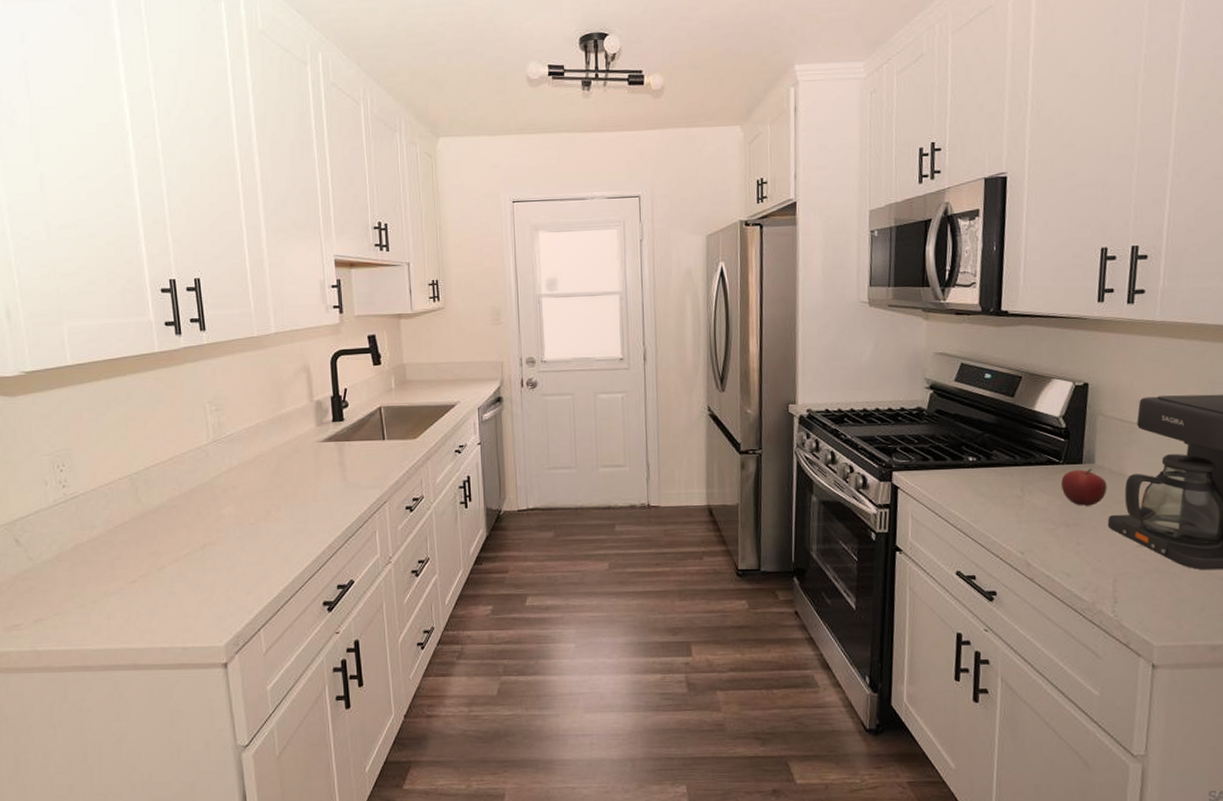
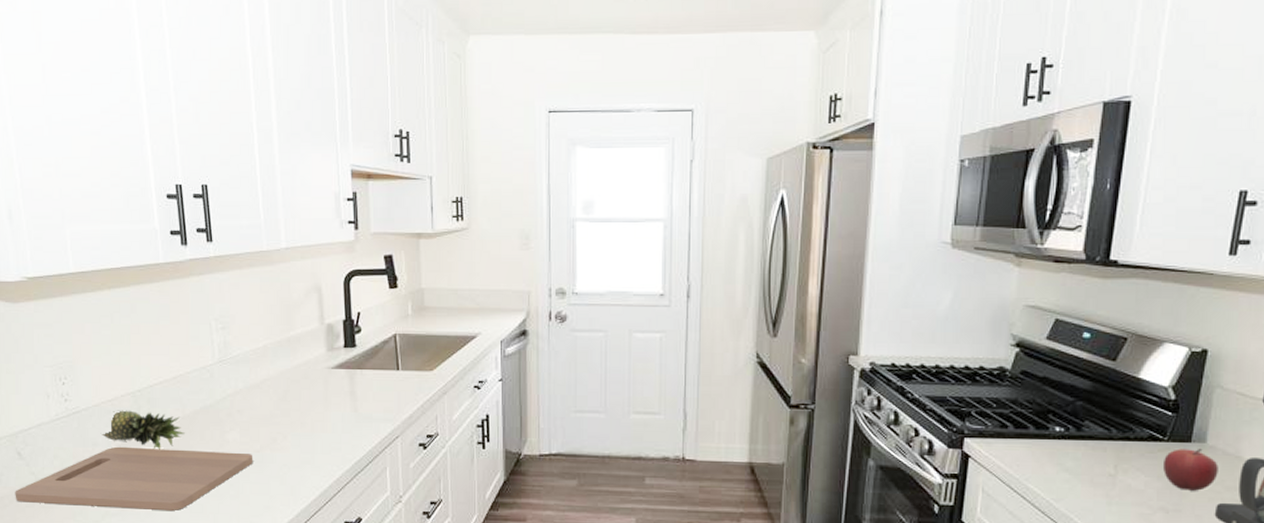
cutting board: none [12,526,249,588] -> present [15,446,253,511]
fruit: none [98,492,181,529] -> present [100,410,185,450]

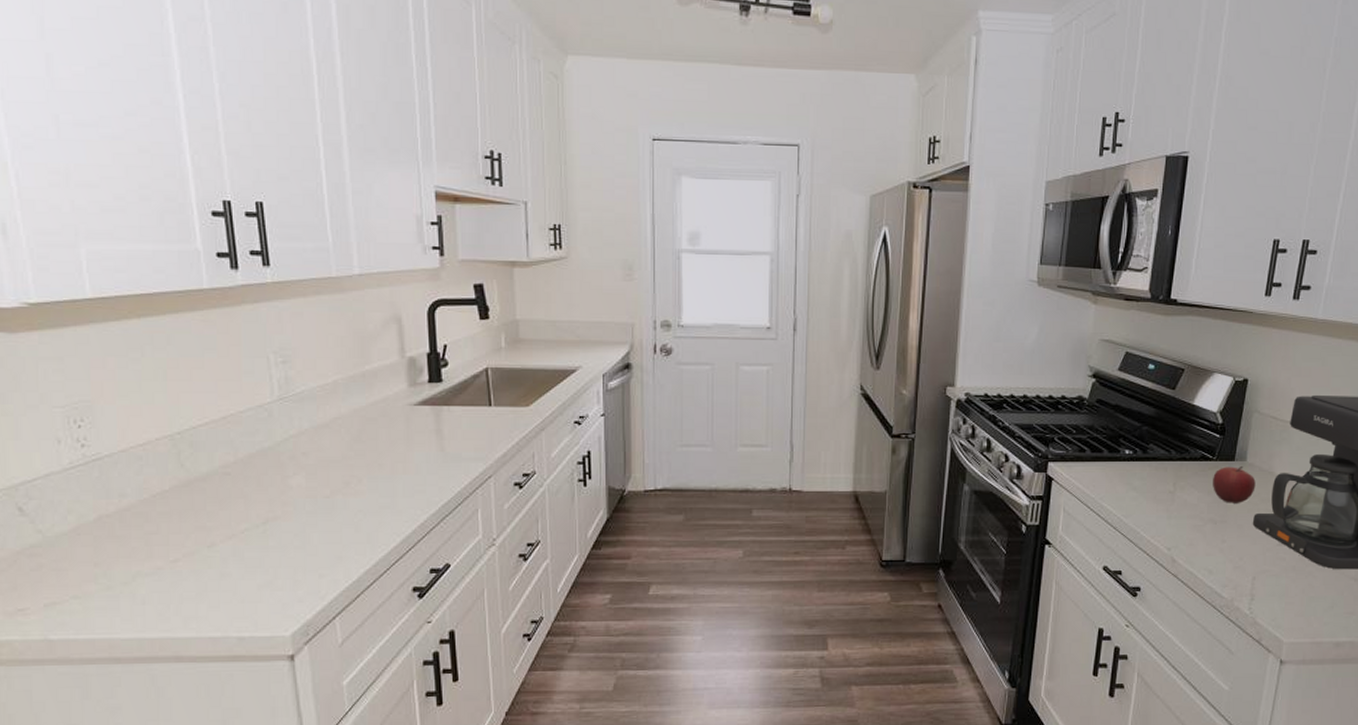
cutting board: present [15,446,253,511] -> none [15,496,322,567]
fruit: present [100,410,185,450] -> none [129,455,237,499]

